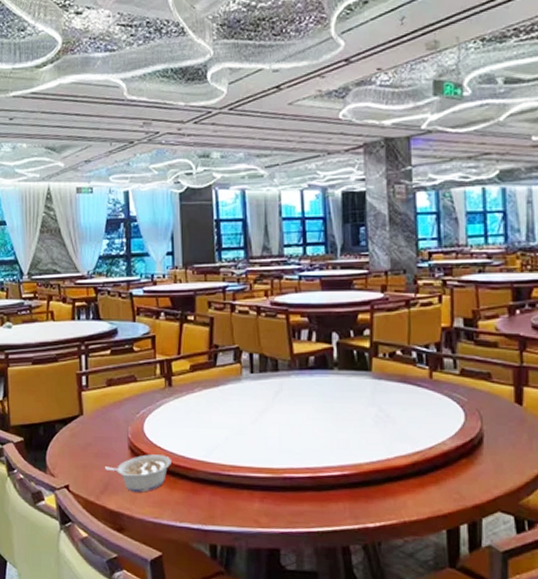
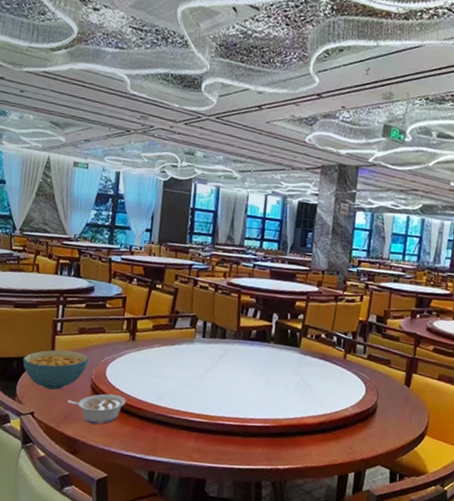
cereal bowl: none [49,408,123,456] -> present [23,349,89,390]

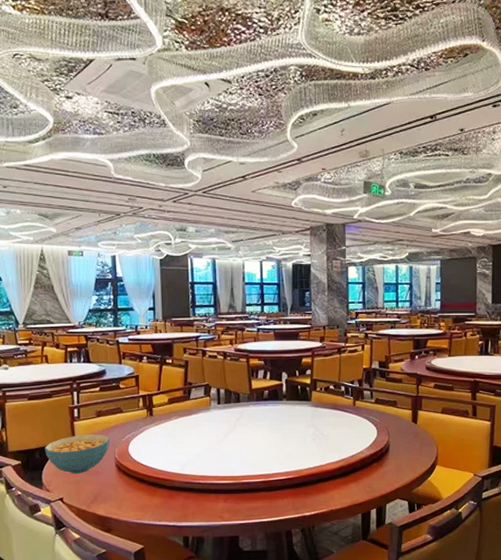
legume: present [68,393,126,425] -> none [95,470,152,500]

